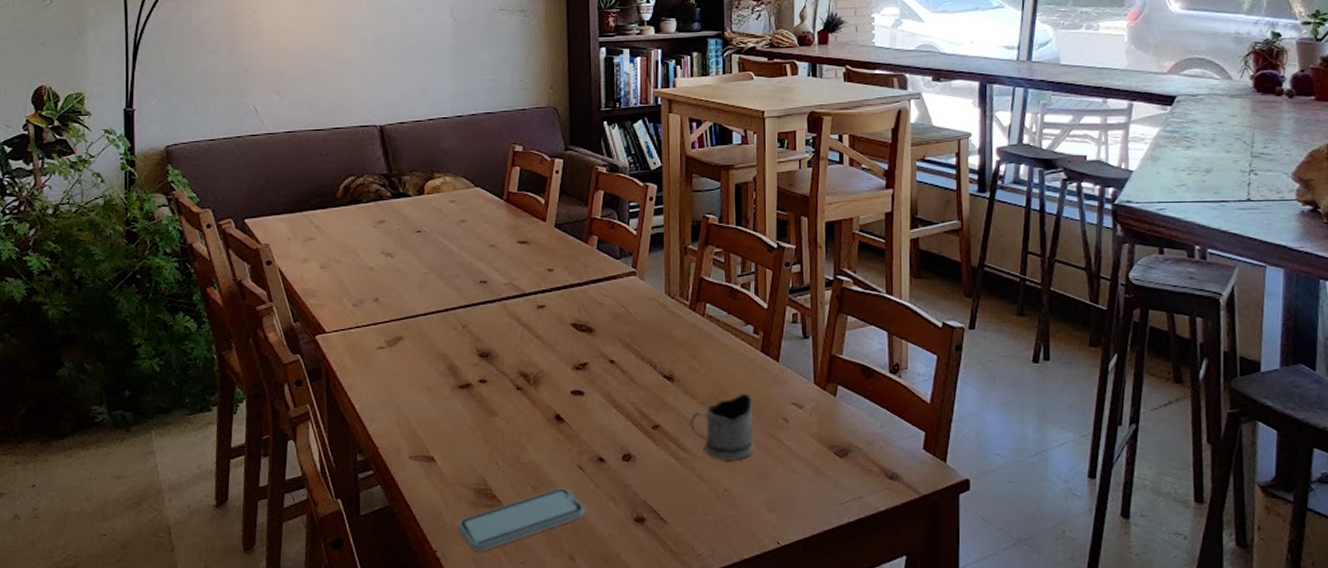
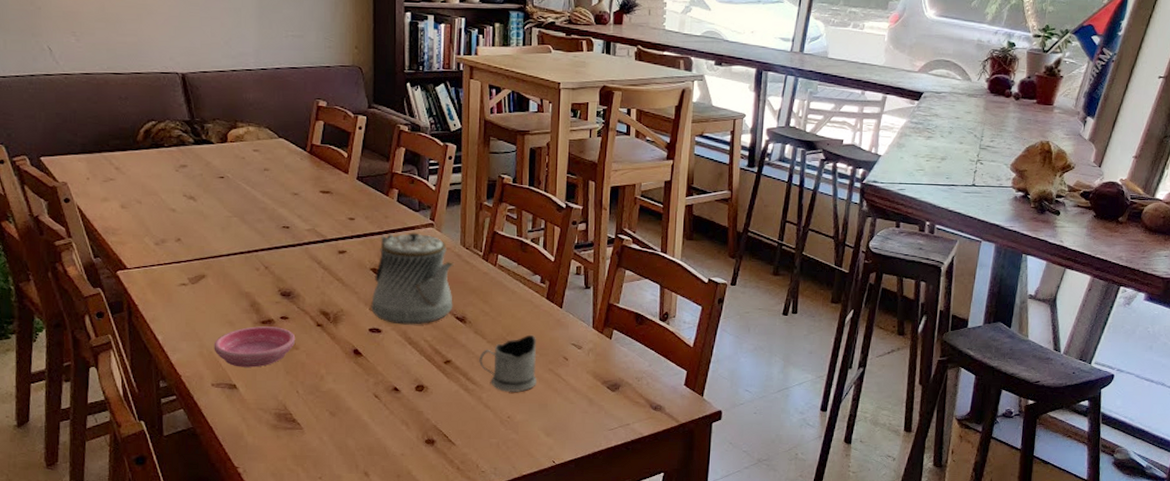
saucer: none [411,391,495,437] -> present [214,326,296,368]
smartphone: present [459,488,585,551] -> none [260,413,379,467]
teapot: none [572,282,660,386] -> present [371,232,455,325]

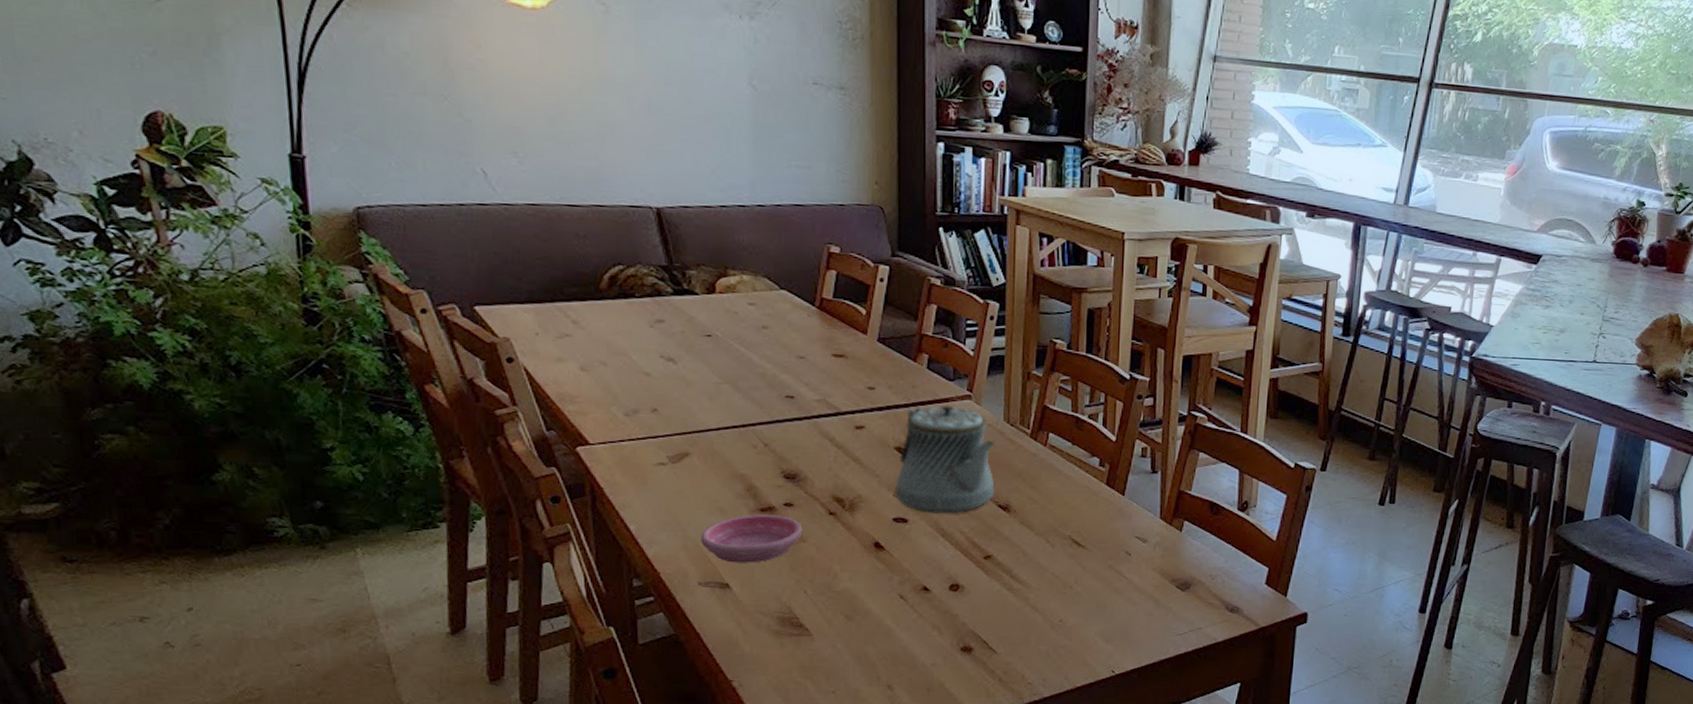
tea glass holder: present [479,334,537,393] -> none [1026,526,1094,593]

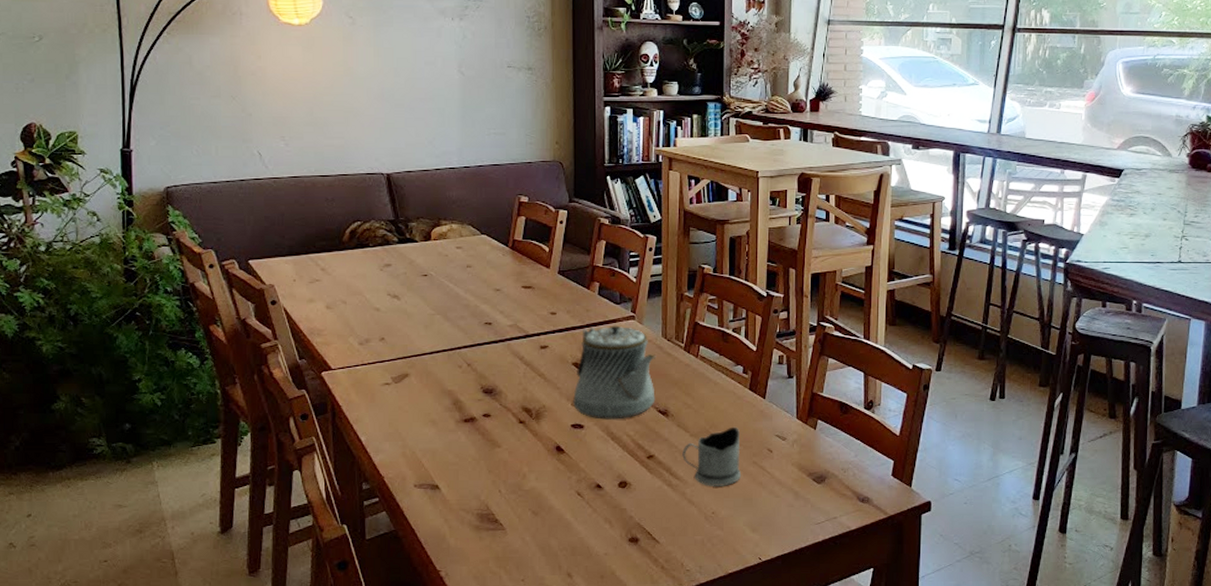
saucer: present [700,514,803,563] -> none [416,425,498,467]
tea glass holder: none [1026,526,1094,593] -> present [682,427,741,487]

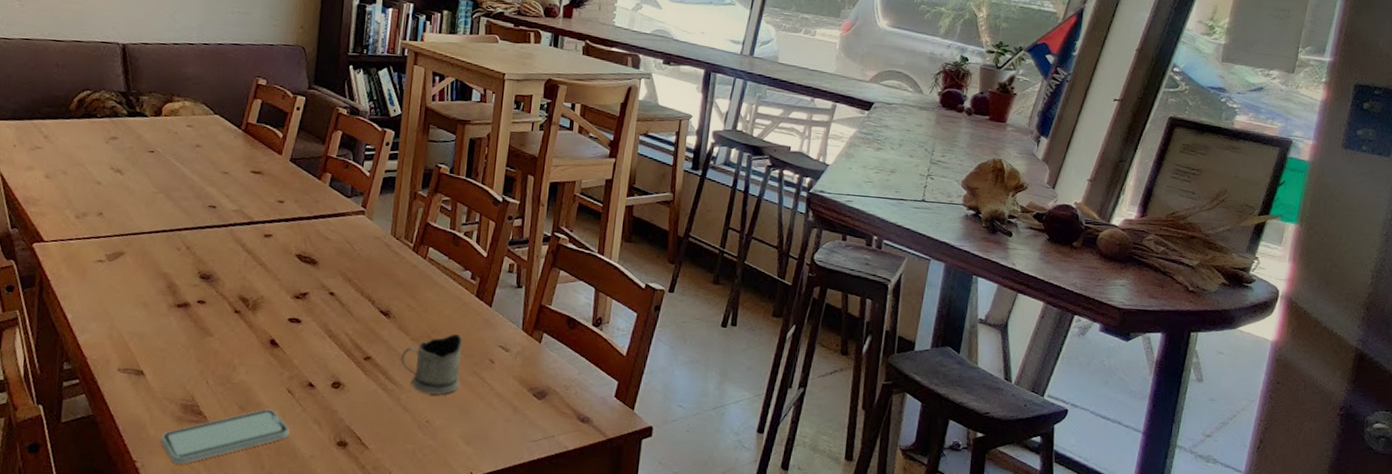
smartphone: none [462,512,582,570] -> present [161,409,290,464]
teapot: present [573,325,657,420] -> none [292,219,384,317]

